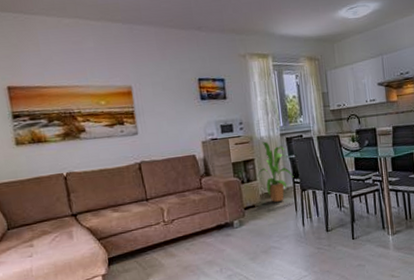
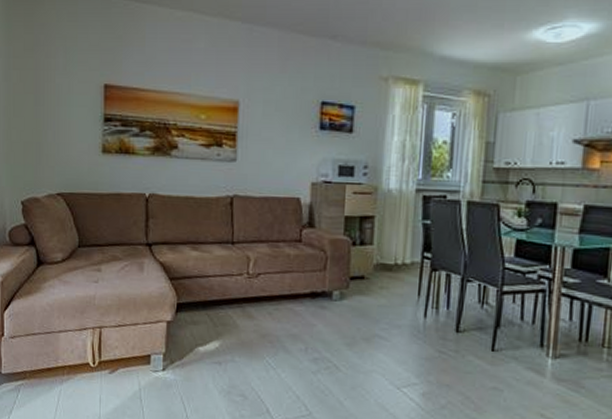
house plant: present [257,141,294,202] -> none [375,196,425,279]

